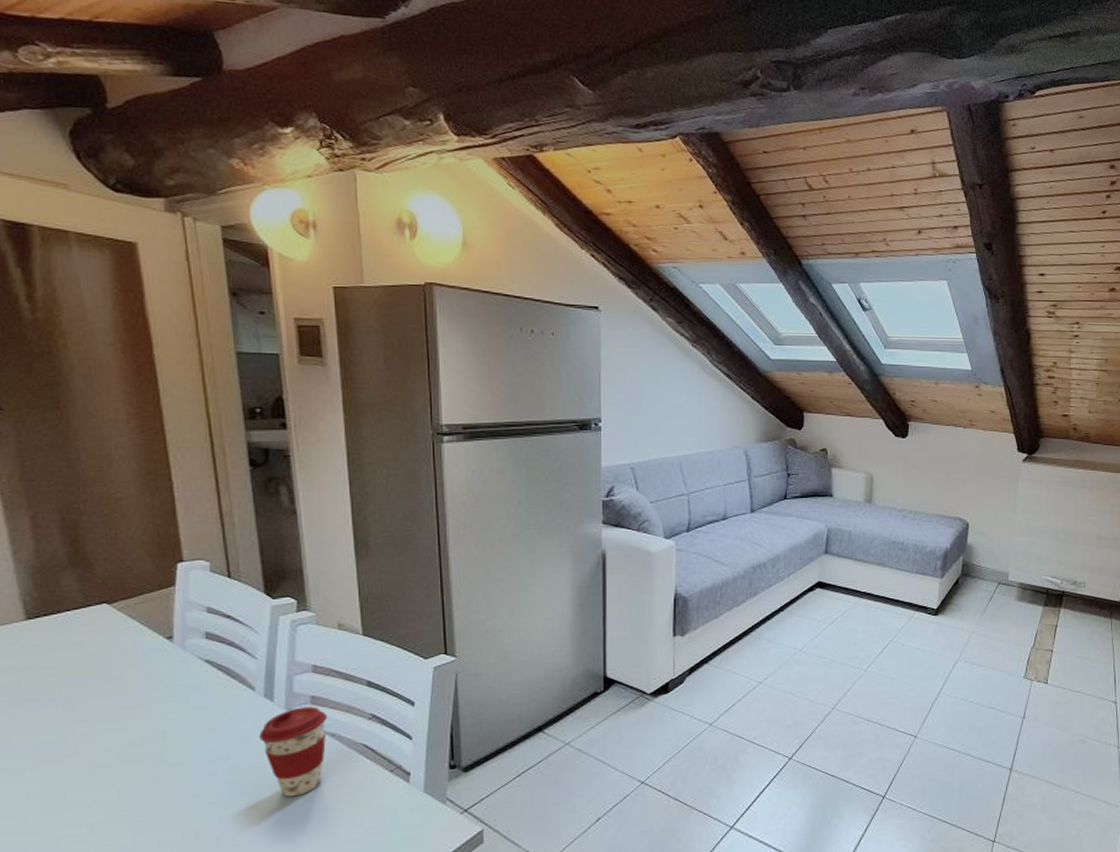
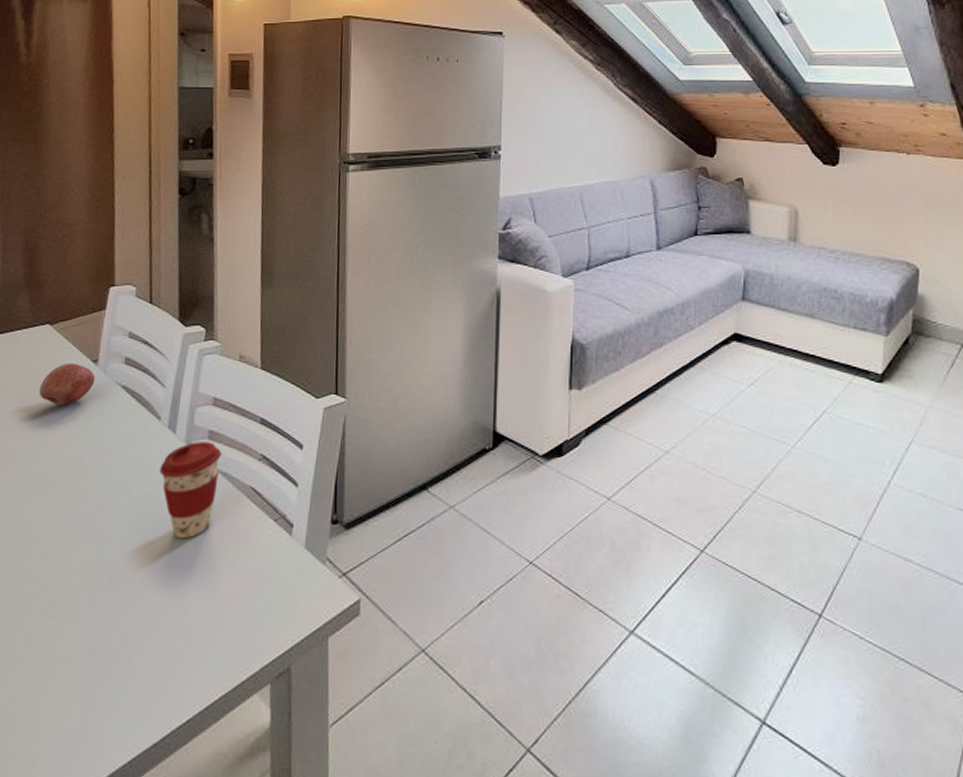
fruit: none [104,641,172,685] -> present [39,362,95,406]

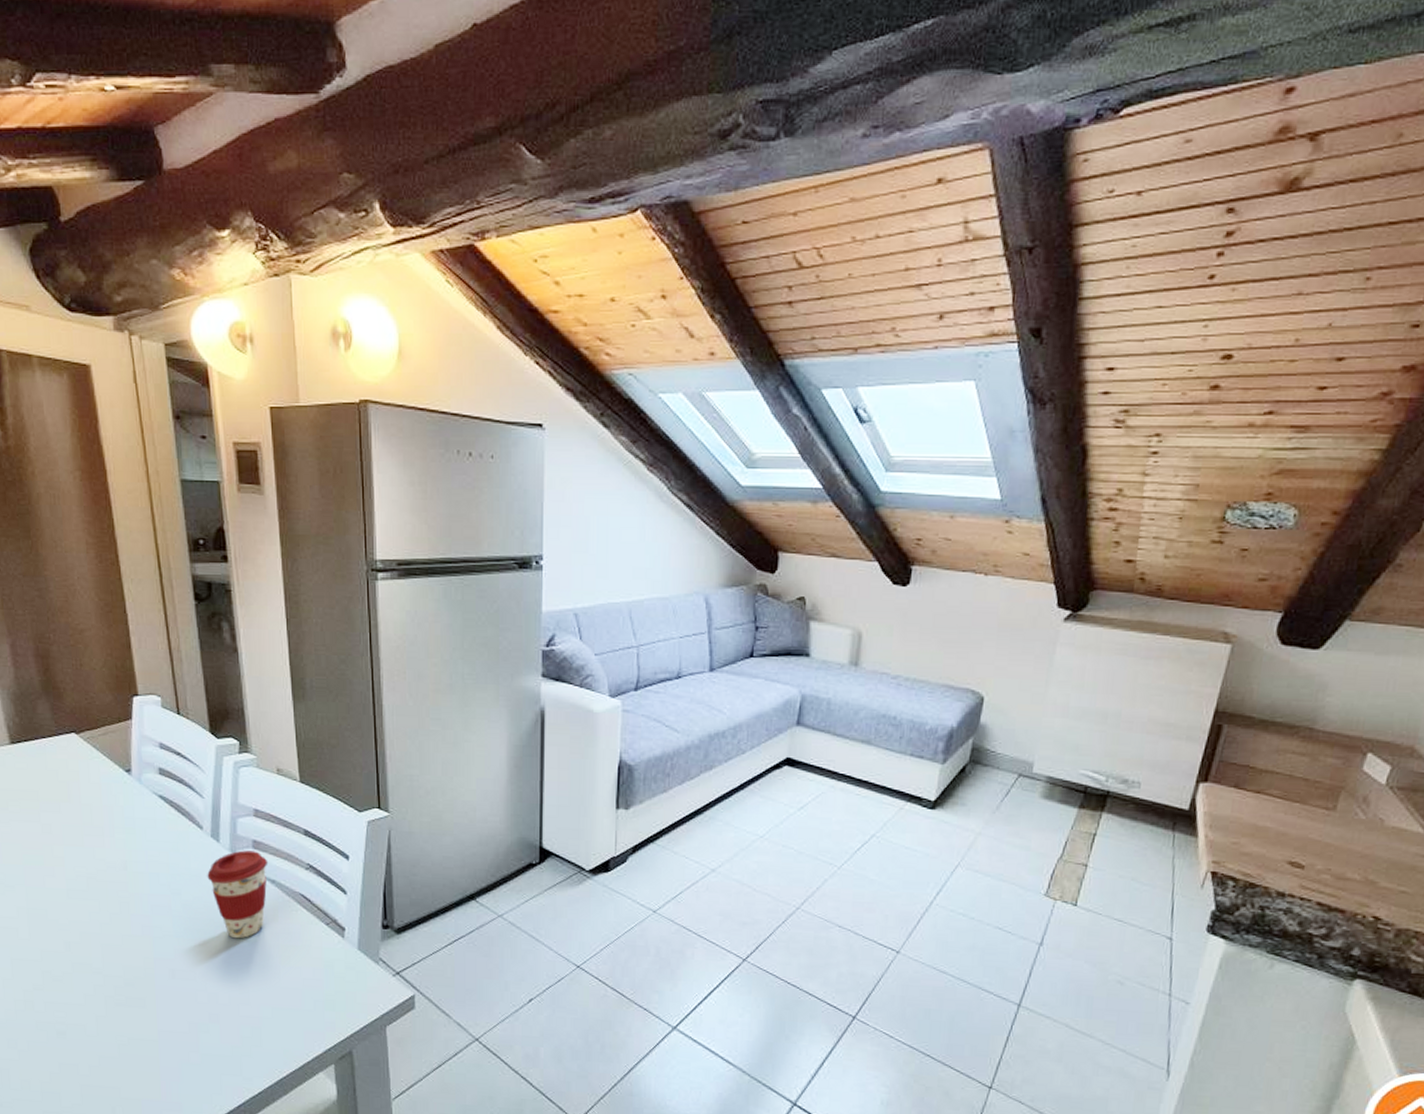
fruit: present [39,362,95,406] -> none [74,772,131,814]

